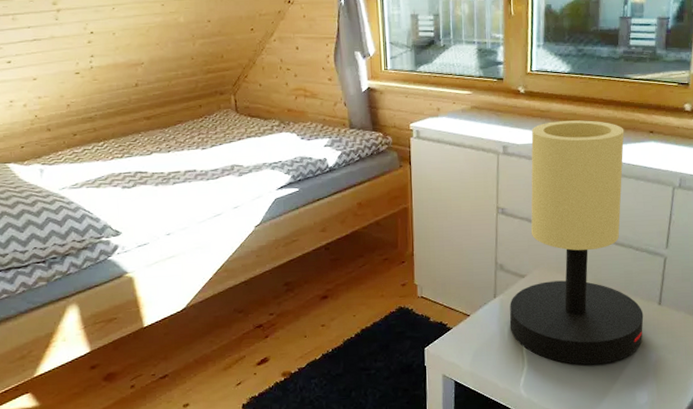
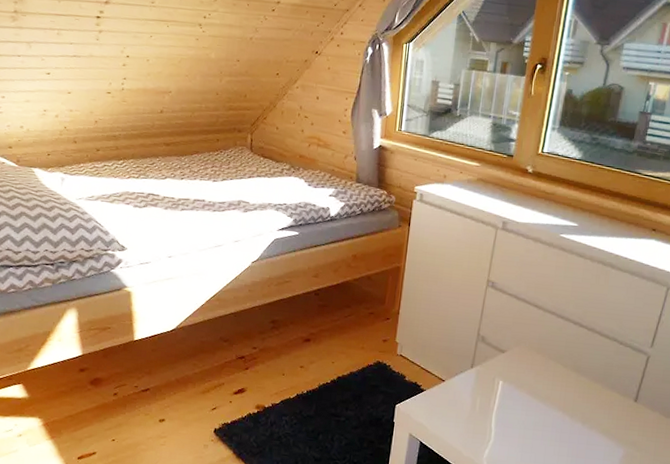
table lamp: present [509,120,644,365] -> none [482,205,627,450]

